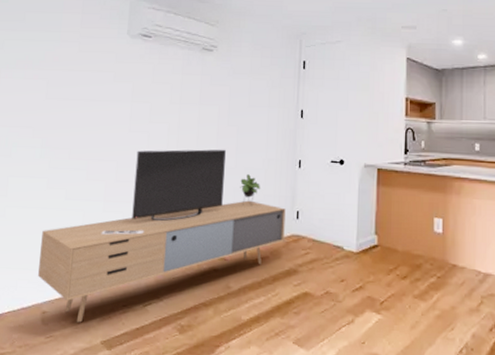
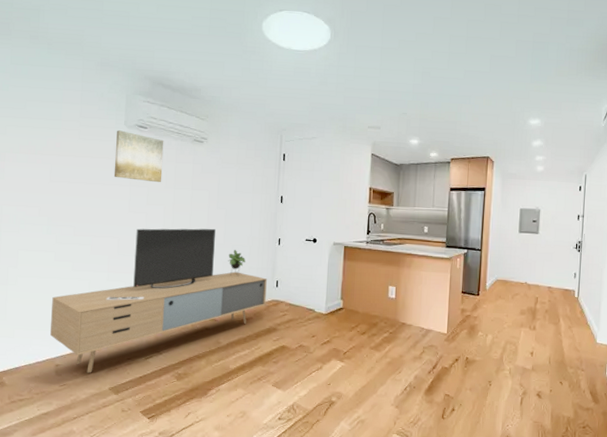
wall art: none [114,40,170,98] -> present [113,130,164,183]

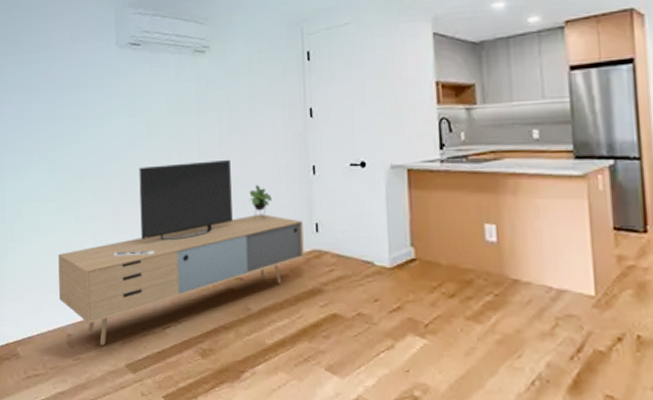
wall art: present [113,130,164,183] -> none [108,52,162,109]

